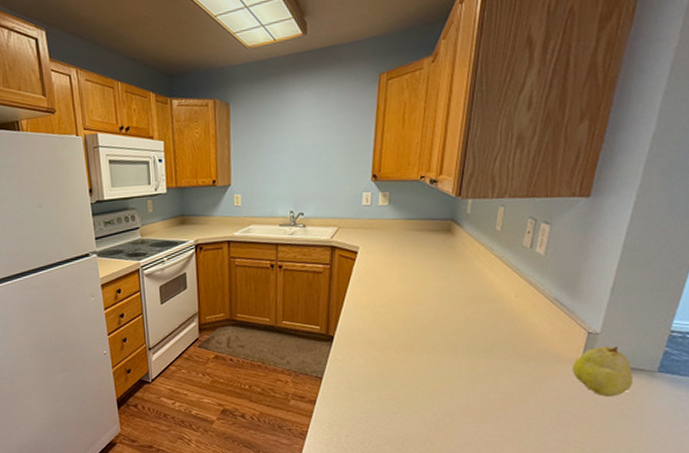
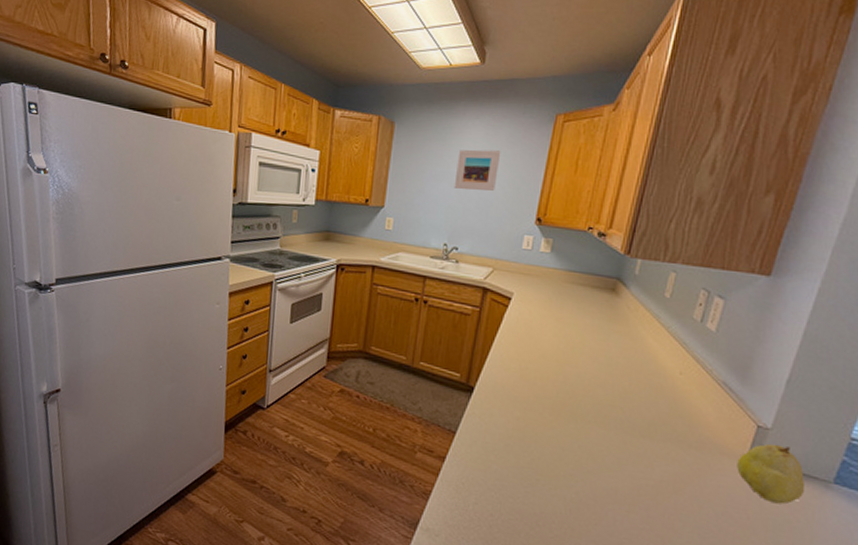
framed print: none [292,116,333,158] -> present [454,149,501,191]

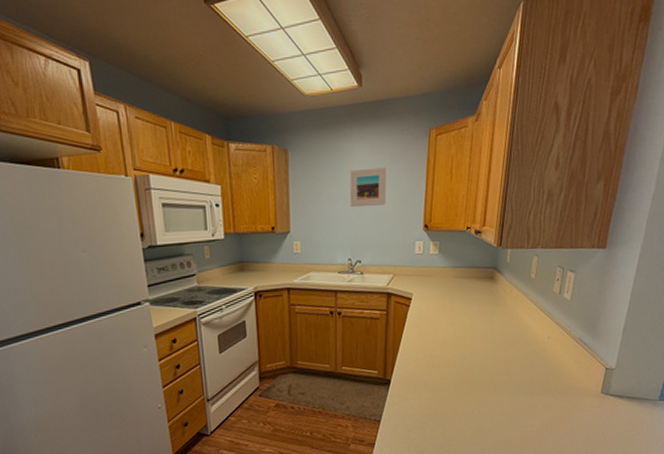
fruit: present [737,443,806,505] -> none [594,379,641,425]

